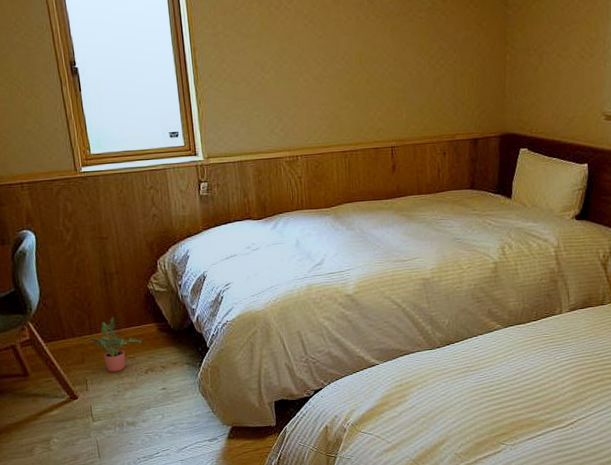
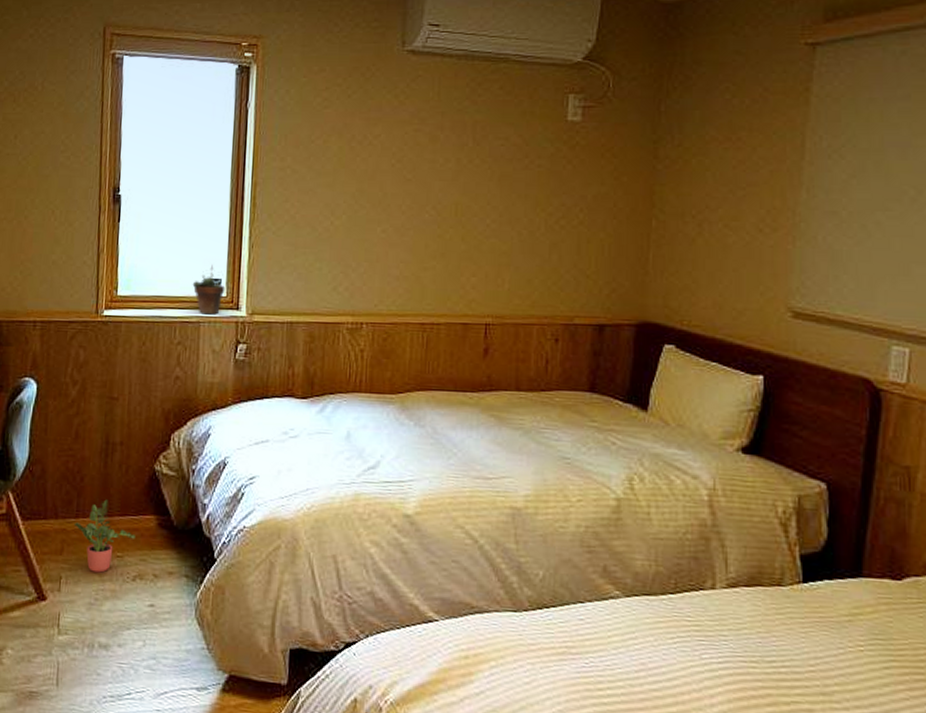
succulent plant: none [154,120,183,162] -> present [192,264,226,315]

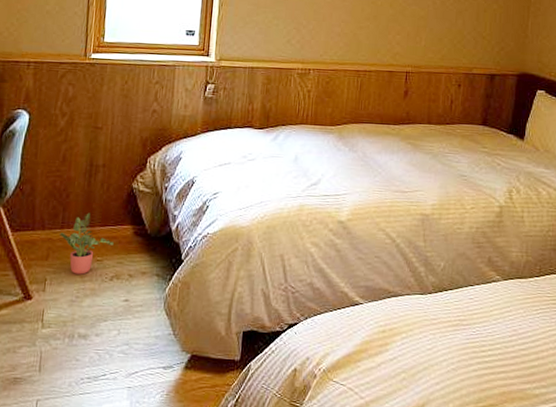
succulent plant: present [192,264,226,315] -> none [170,18,198,60]

